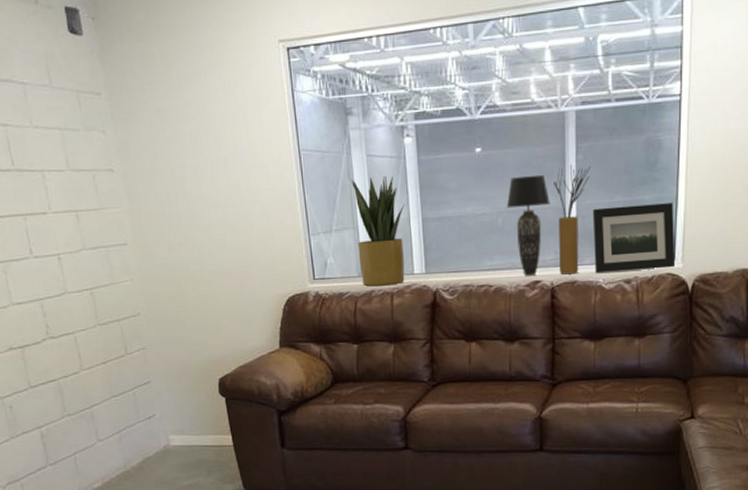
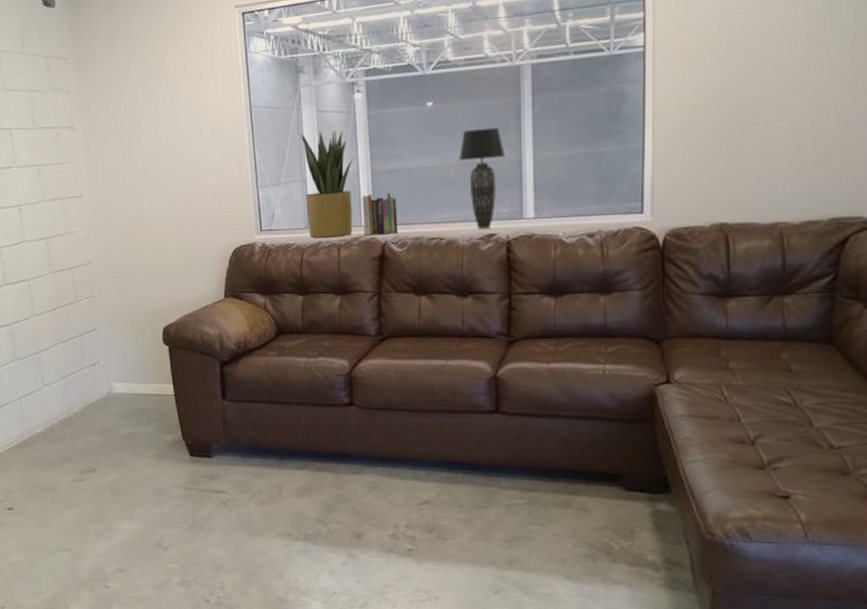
books: none [413,240,449,284] -> present [362,192,398,236]
vase: present [554,164,591,275] -> none [509,116,549,228]
picture frame: present [592,203,676,274] -> none [551,154,644,227]

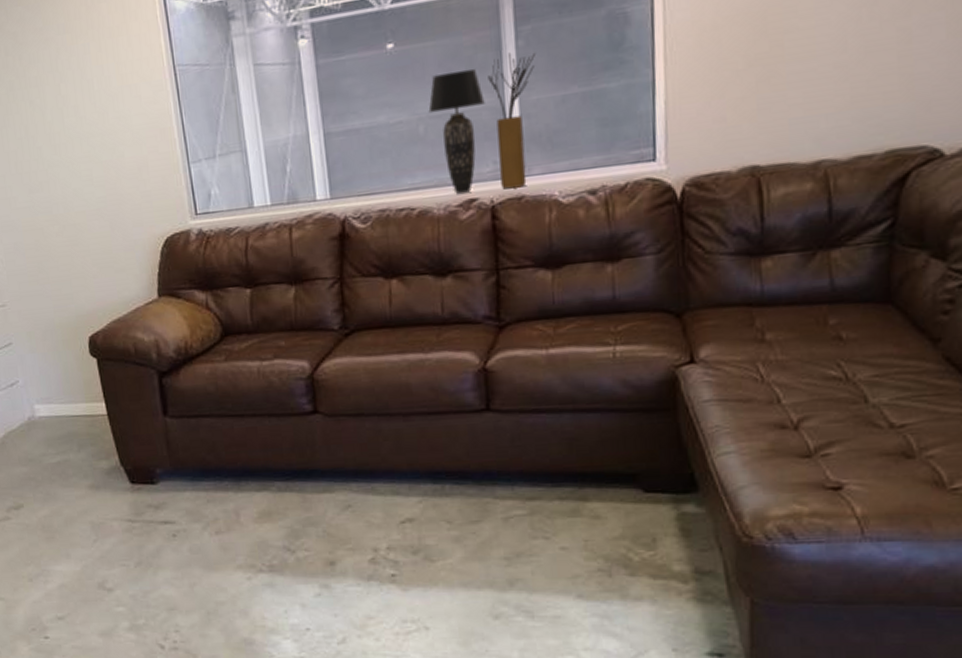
planter: present [299,130,354,238] -> none [235,86,305,219]
books: present [362,192,398,236] -> none [314,157,360,212]
vase: none [509,116,549,228] -> present [488,52,537,190]

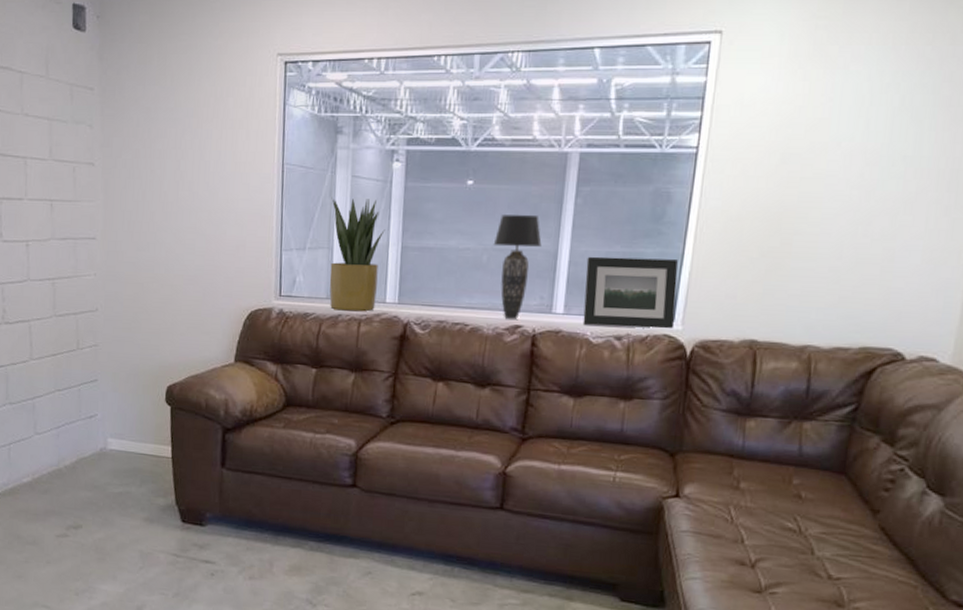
planter: none [235,86,305,219] -> present [329,198,385,312]
vase: present [488,52,537,190] -> none [544,207,591,323]
picture frame: none [540,89,657,185] -> present [582,256,679,329]

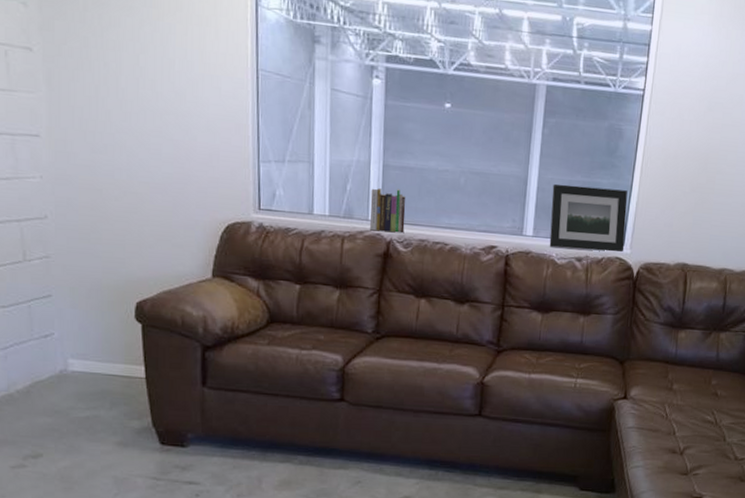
planter: present [329,198,385,312] -> none [310,110,366,228]
books: none [387,269,425,314] -> present [370,187,406,232]
table lamp: present [493,214,542,319] -> none [470,139,514,240]

